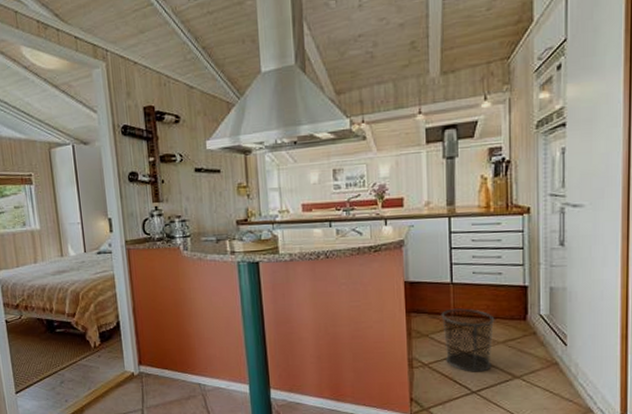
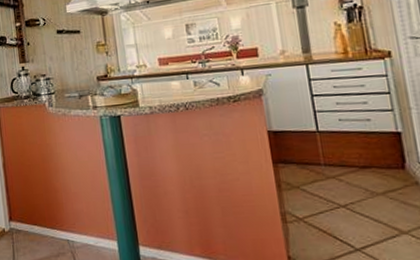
waste bin: present [441,308,495,372] -> none [310,157,374,227]

